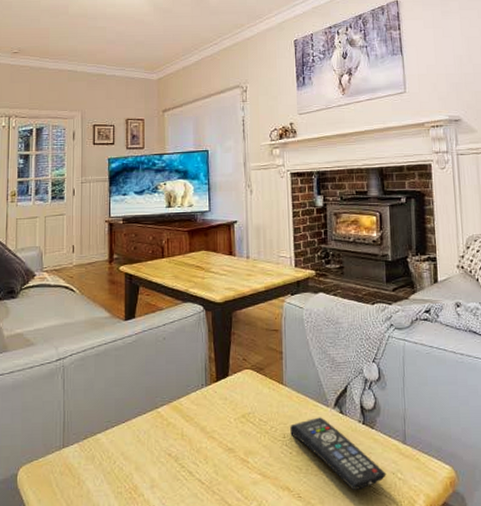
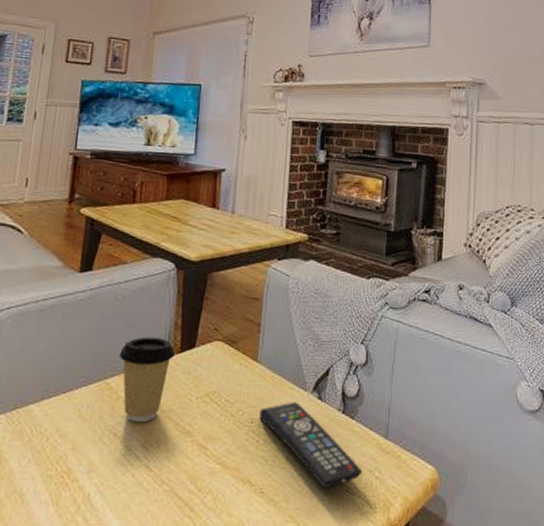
coffee cup: none [166,370,213,444] -> present [119,337,176,423]

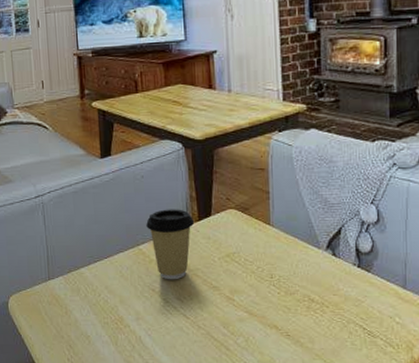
remote control: present [259,402,363,488] -> none [278,259,383,331]

